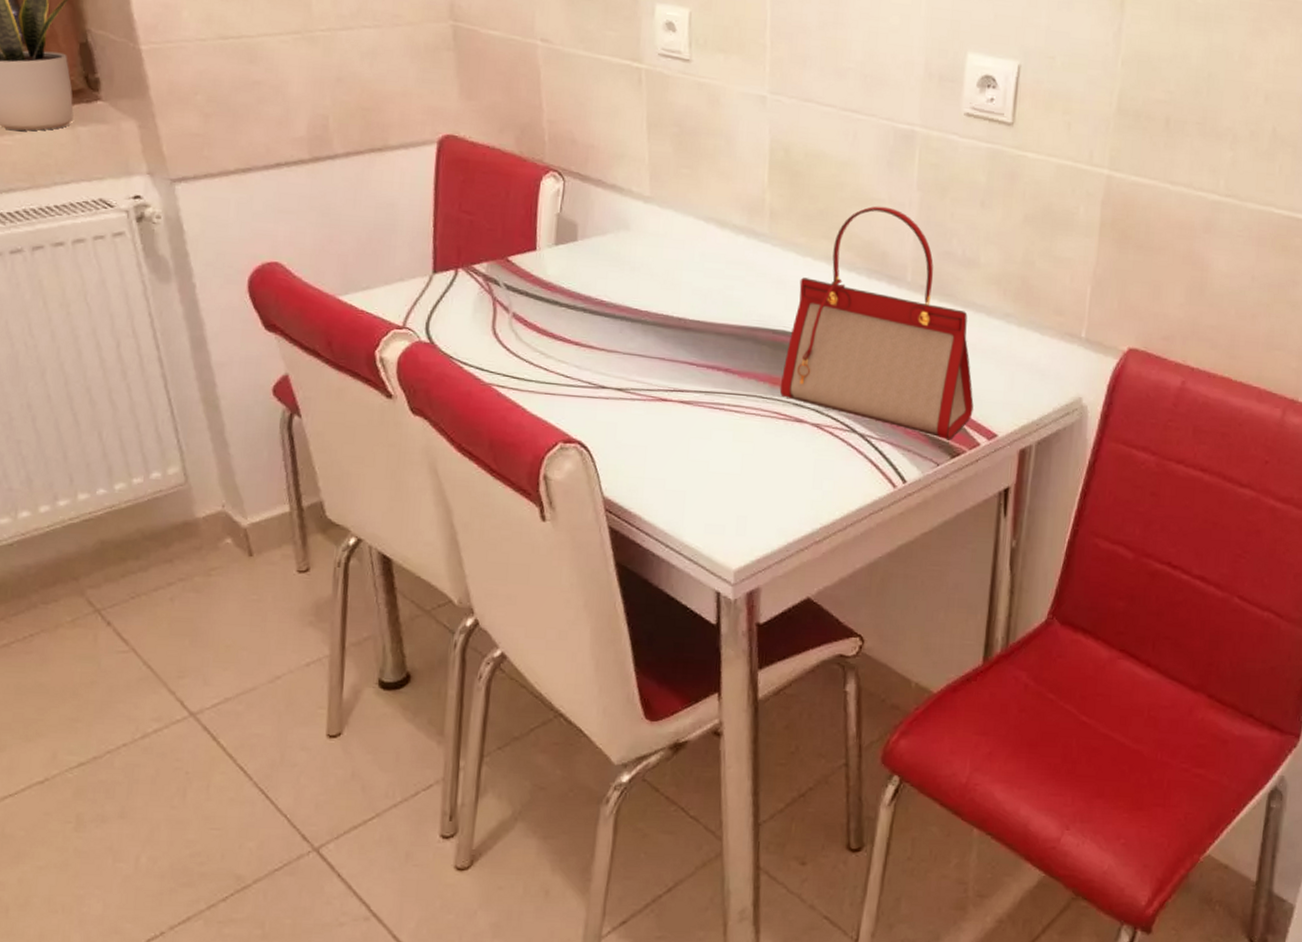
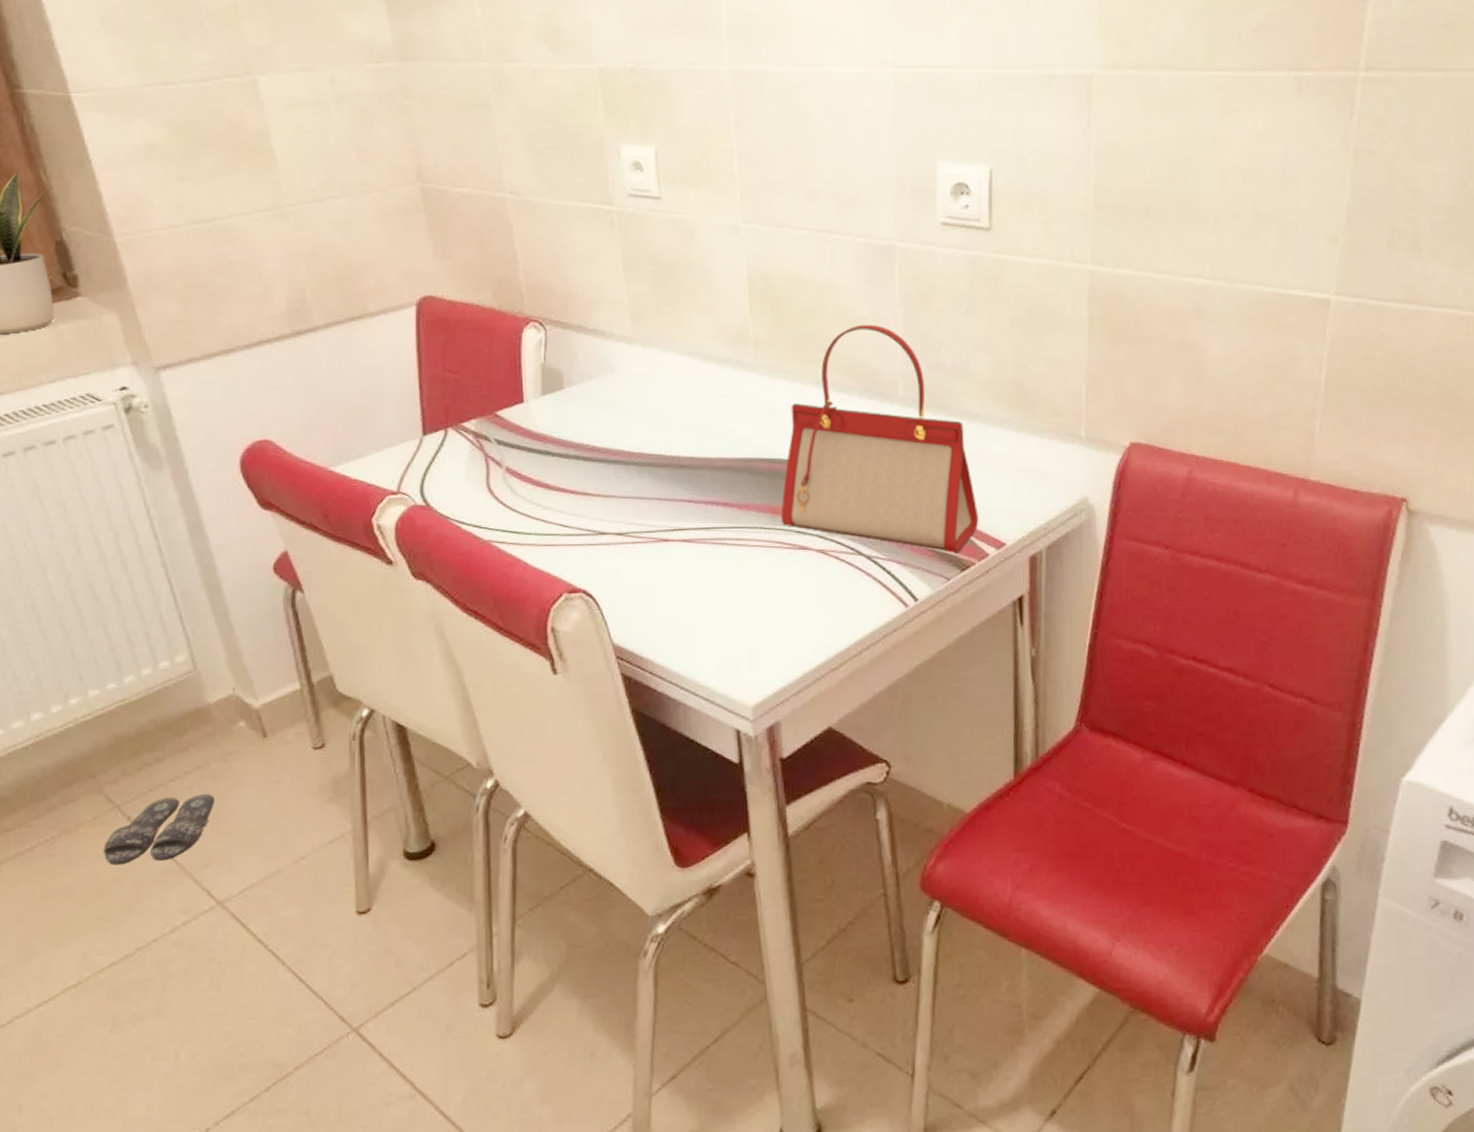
slippers: none [80,605,196,668] -> present [103,794,215,865]

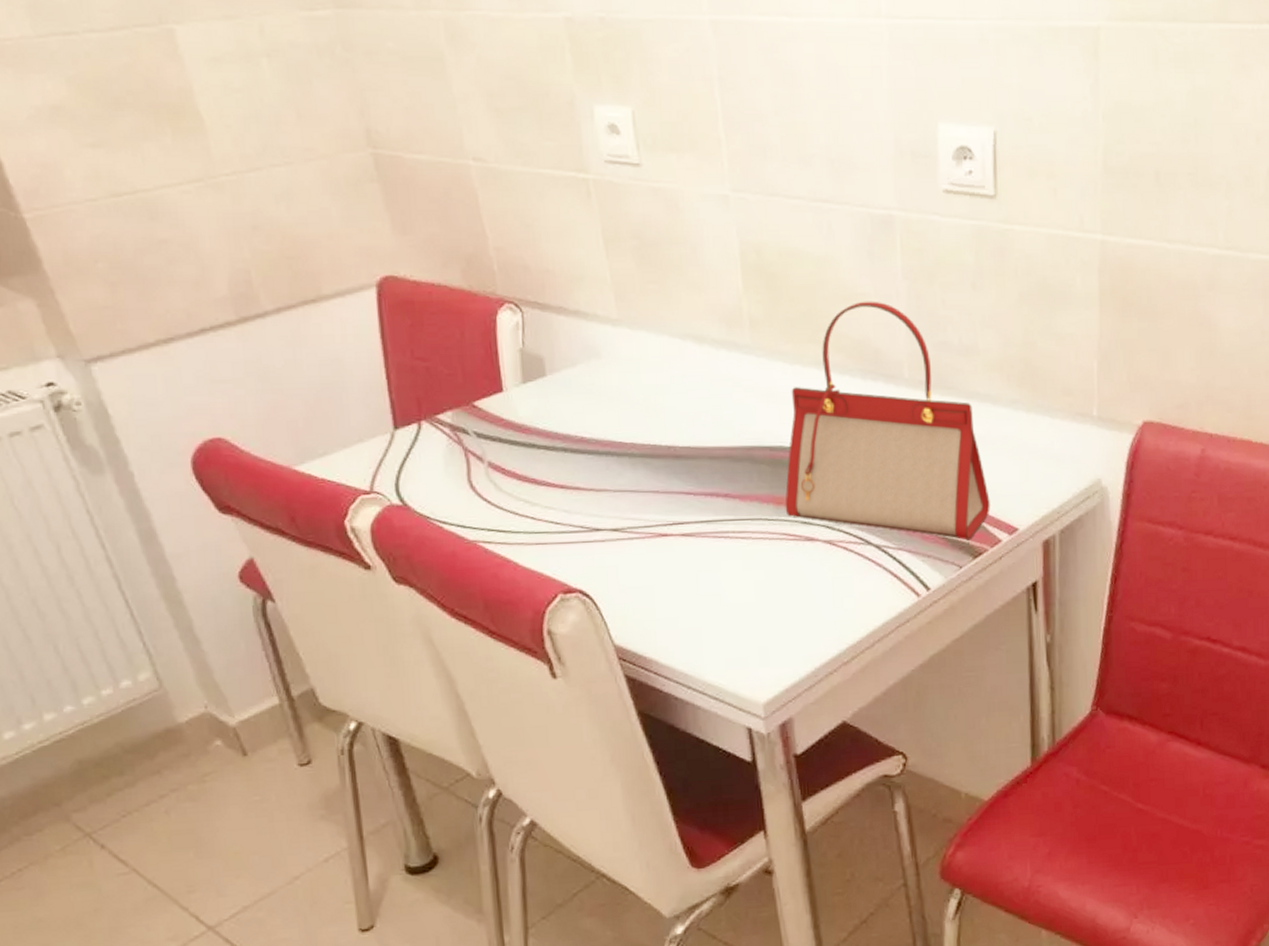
slippers: present [103,794,215,865] -> none [77,817,196,895]

